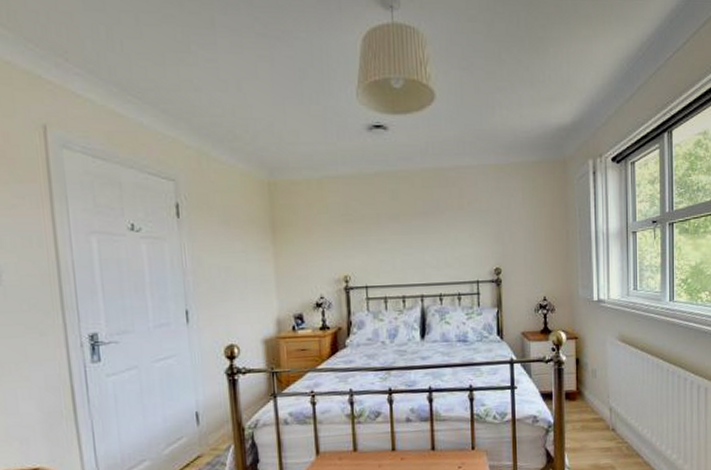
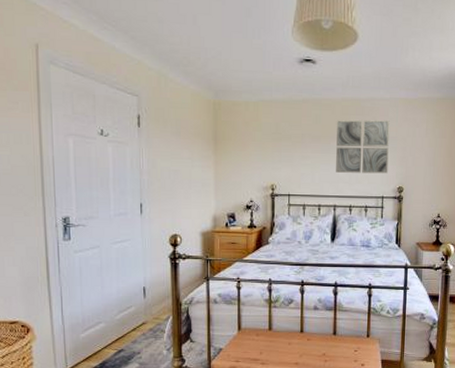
wall art: none [418,191,482,256] -> present [336,120,390,174]

